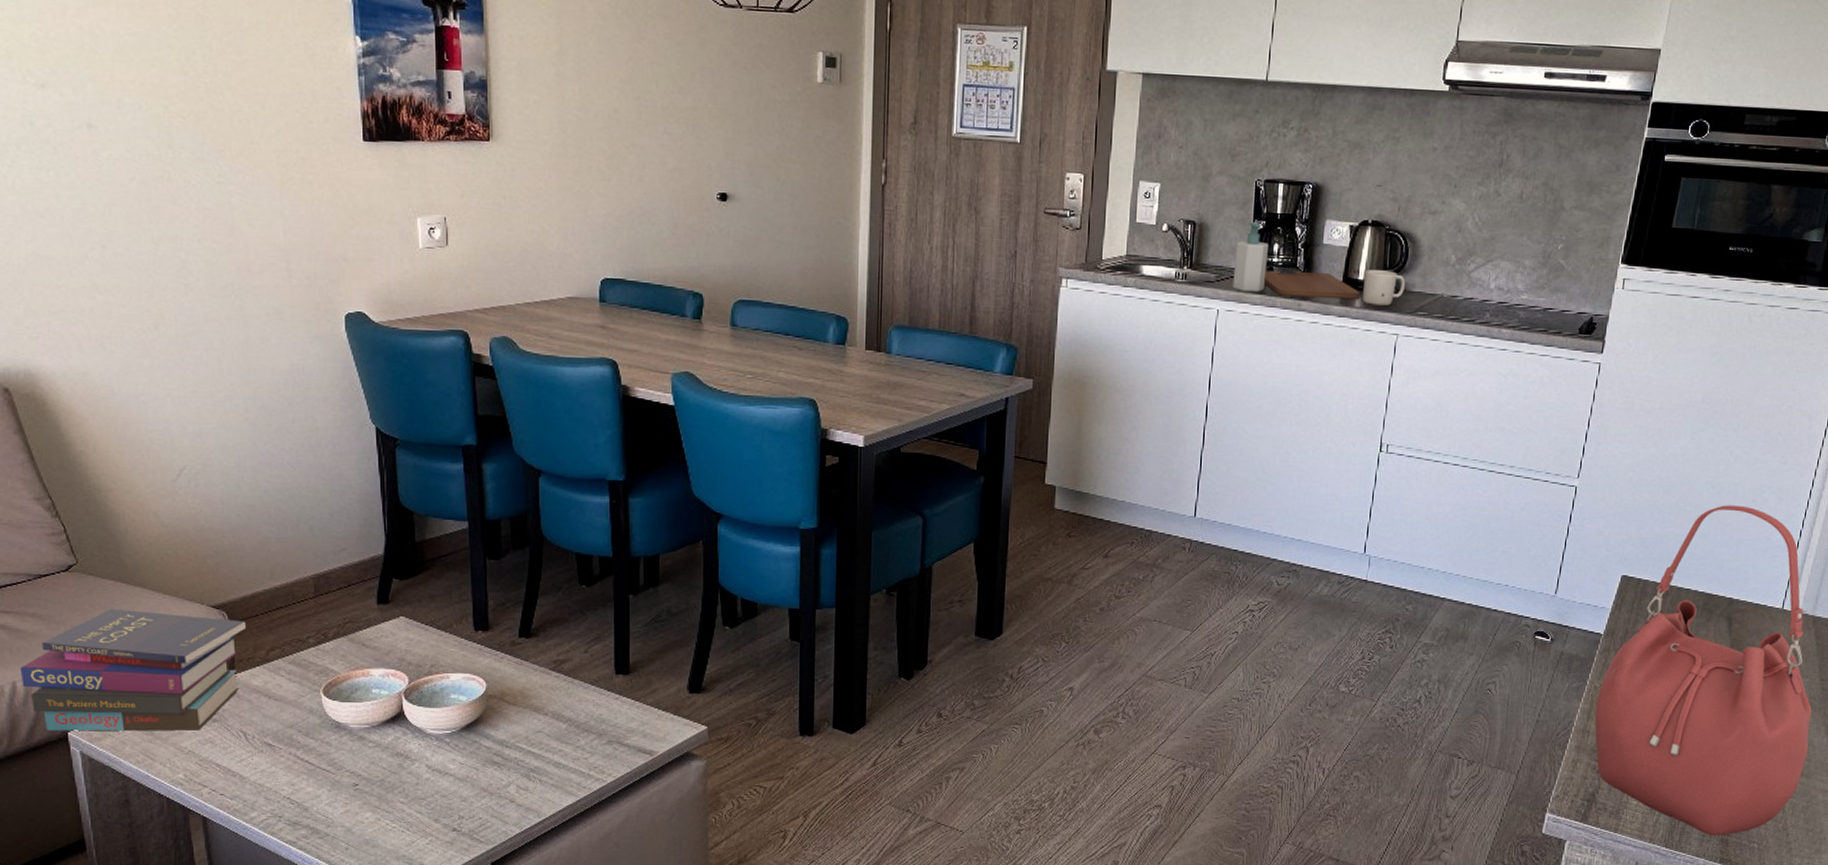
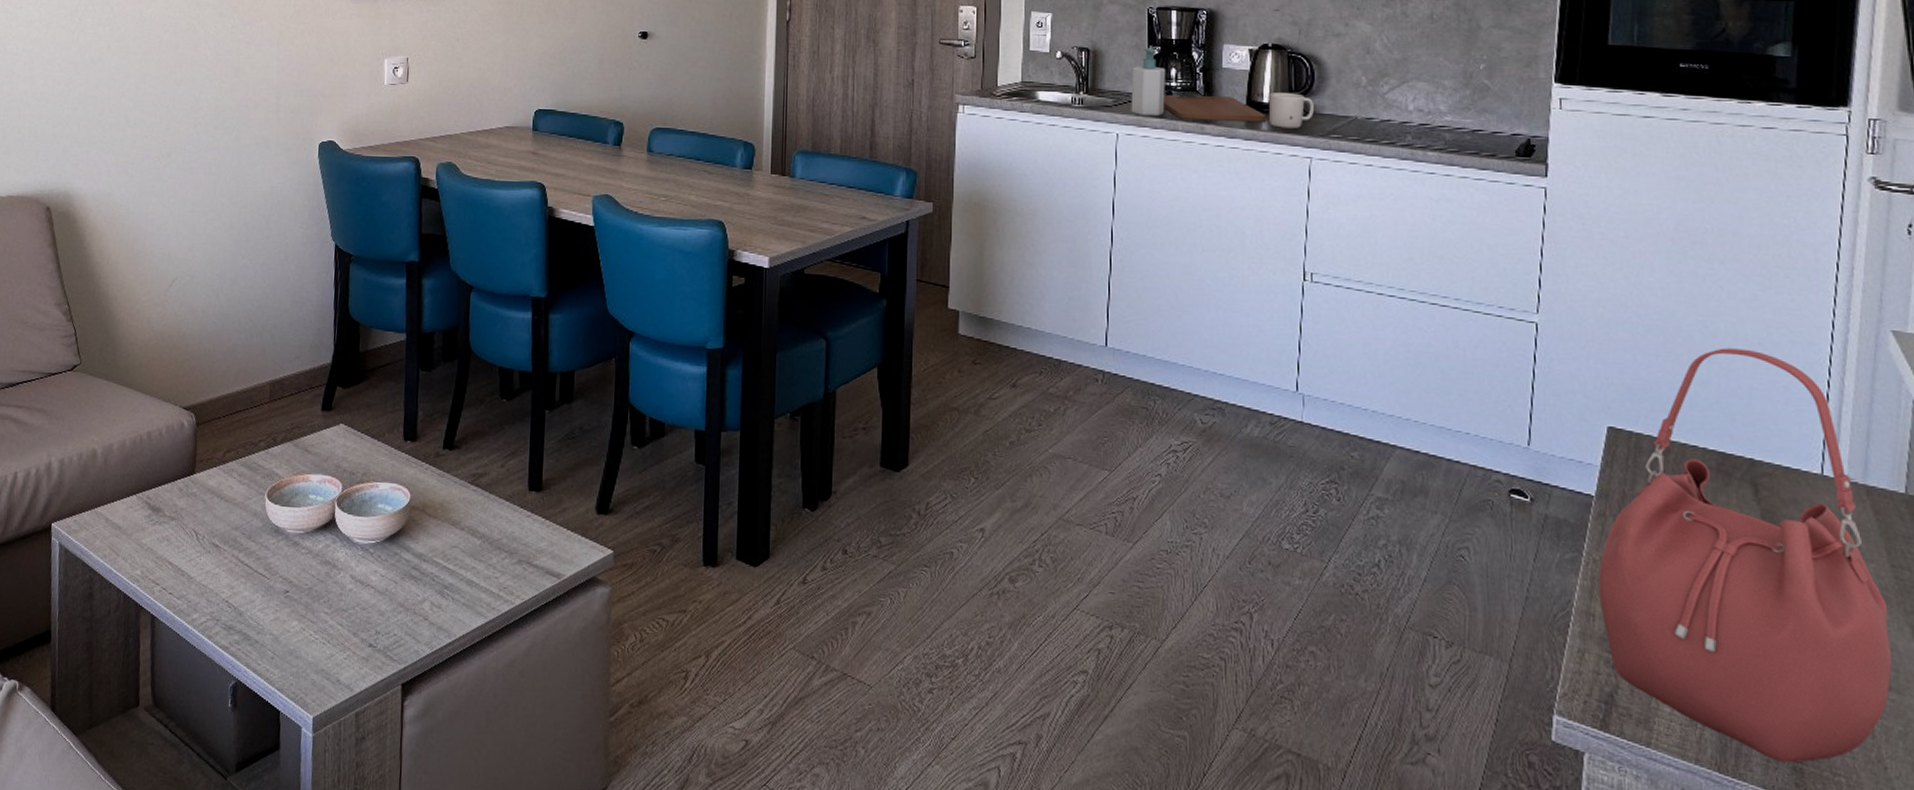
books: present [19,608,247,732] -> none [22,406,210,528]

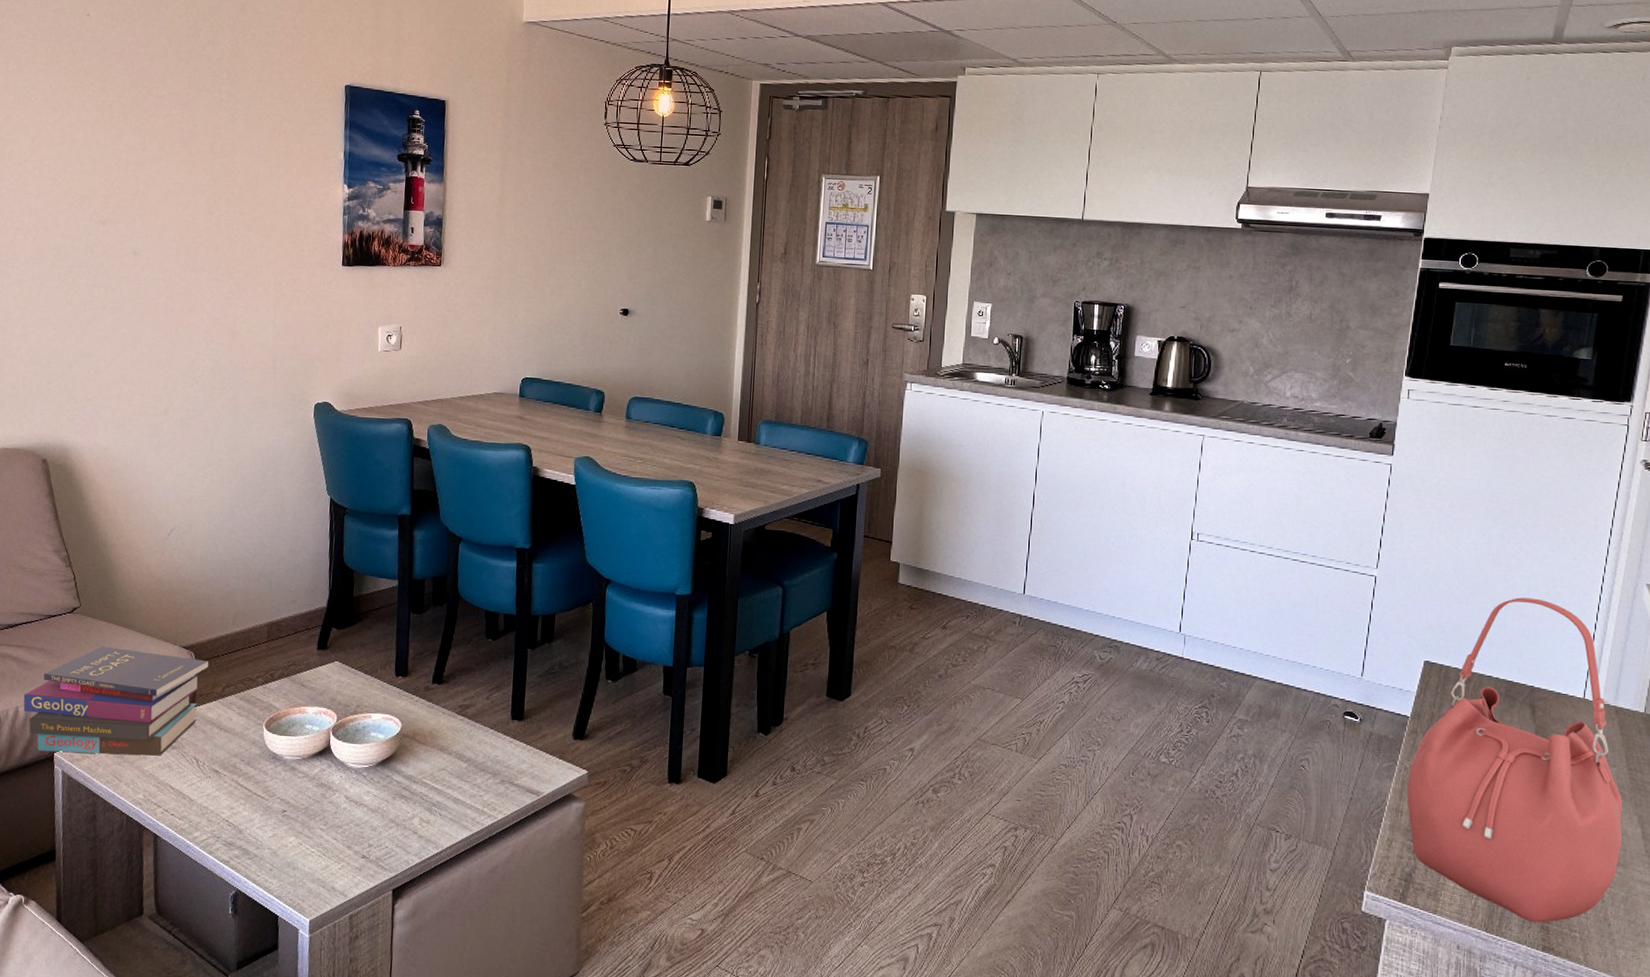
books: none [22,406,210,528] -> present [23,646,209,756]
soap bottle: present [1131,48,1166,117] -> none [1055,337,1087,398]
cutting board: present [1162,95,1267,122] -> none [1082,378,1169,404]
mug: present [1268,93,1315,128] -> none [1170,379,1210,410]

